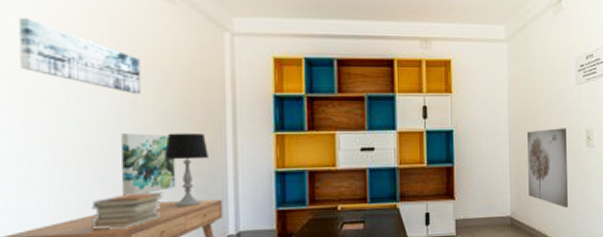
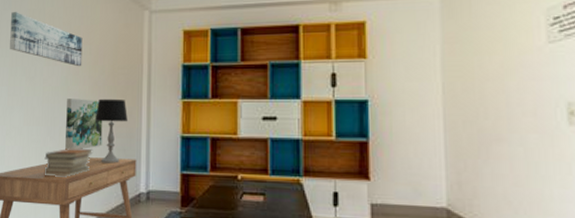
wall art: present [527,128,568,208] -> none [470,99,538,205]

